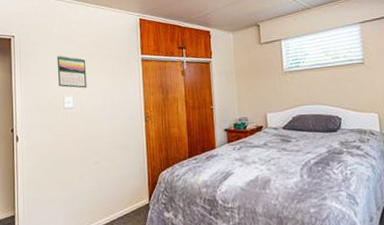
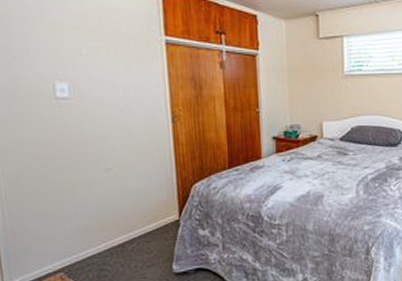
calendar: present [57,55,87,88] -> none [39,23,89,73]

